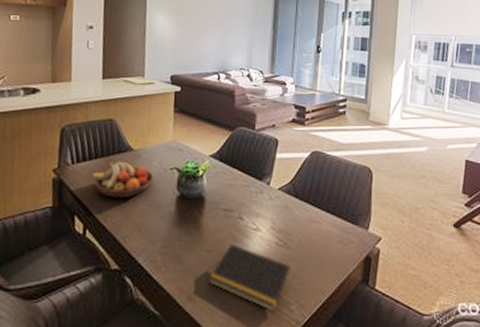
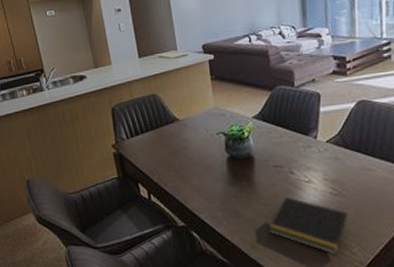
fruit bowl: present [90,161,154,198] -> none [145,131,203,165]

